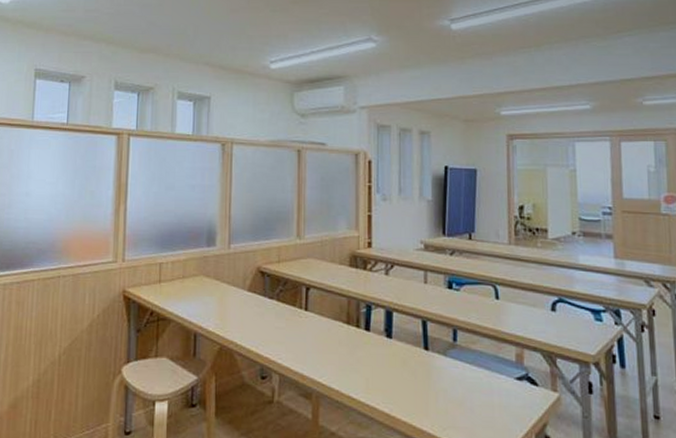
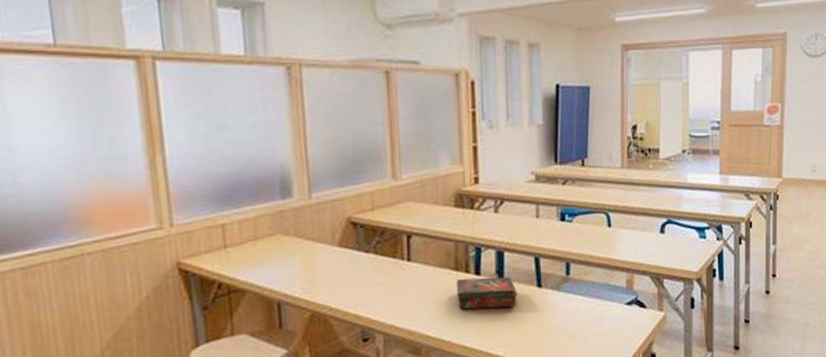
book: none [348,332,405,365] -> present [457,277,518,310]

